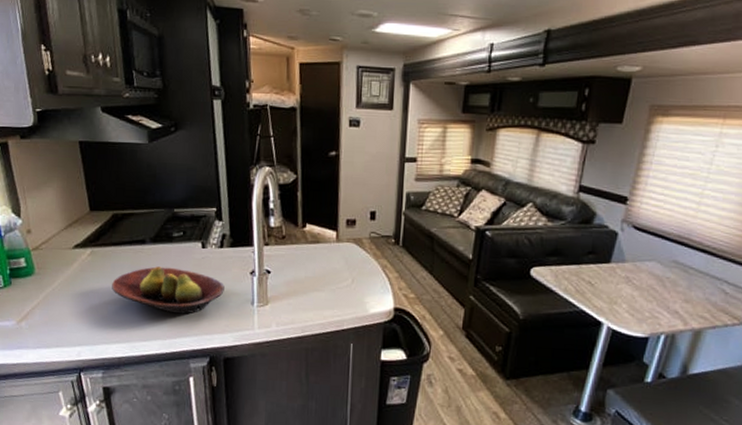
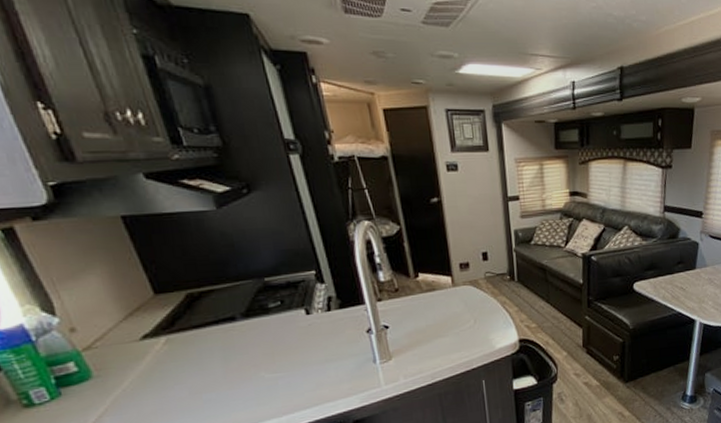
fruit bowl: present [112,266,225,314] -> none [202,340,341,388]

